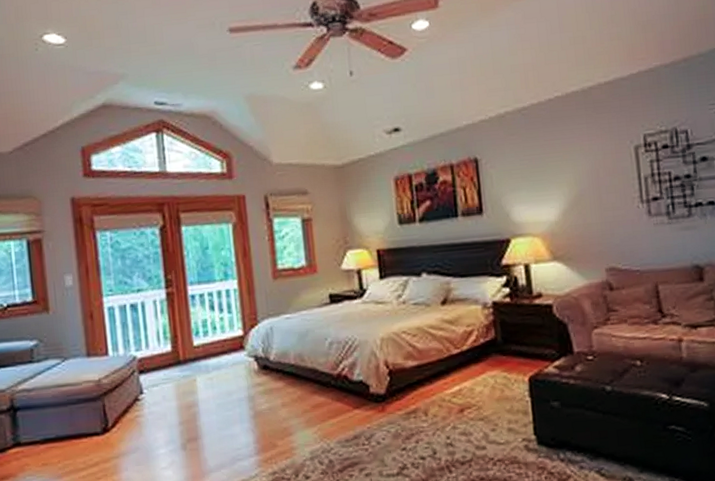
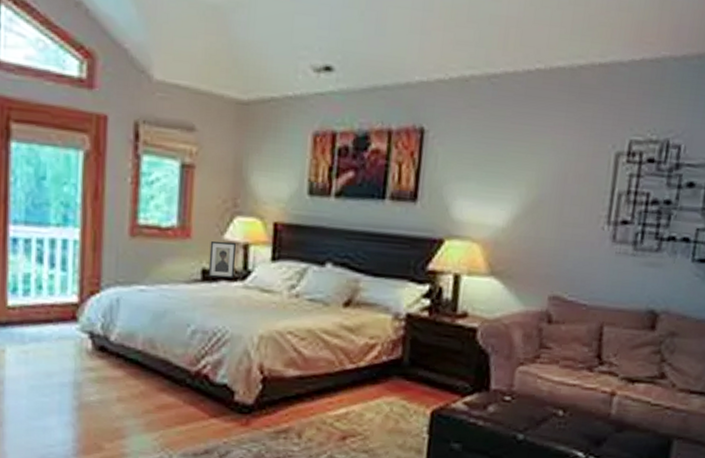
picture frame: none [332,270,354,299] -> present [208,240,237,278]

